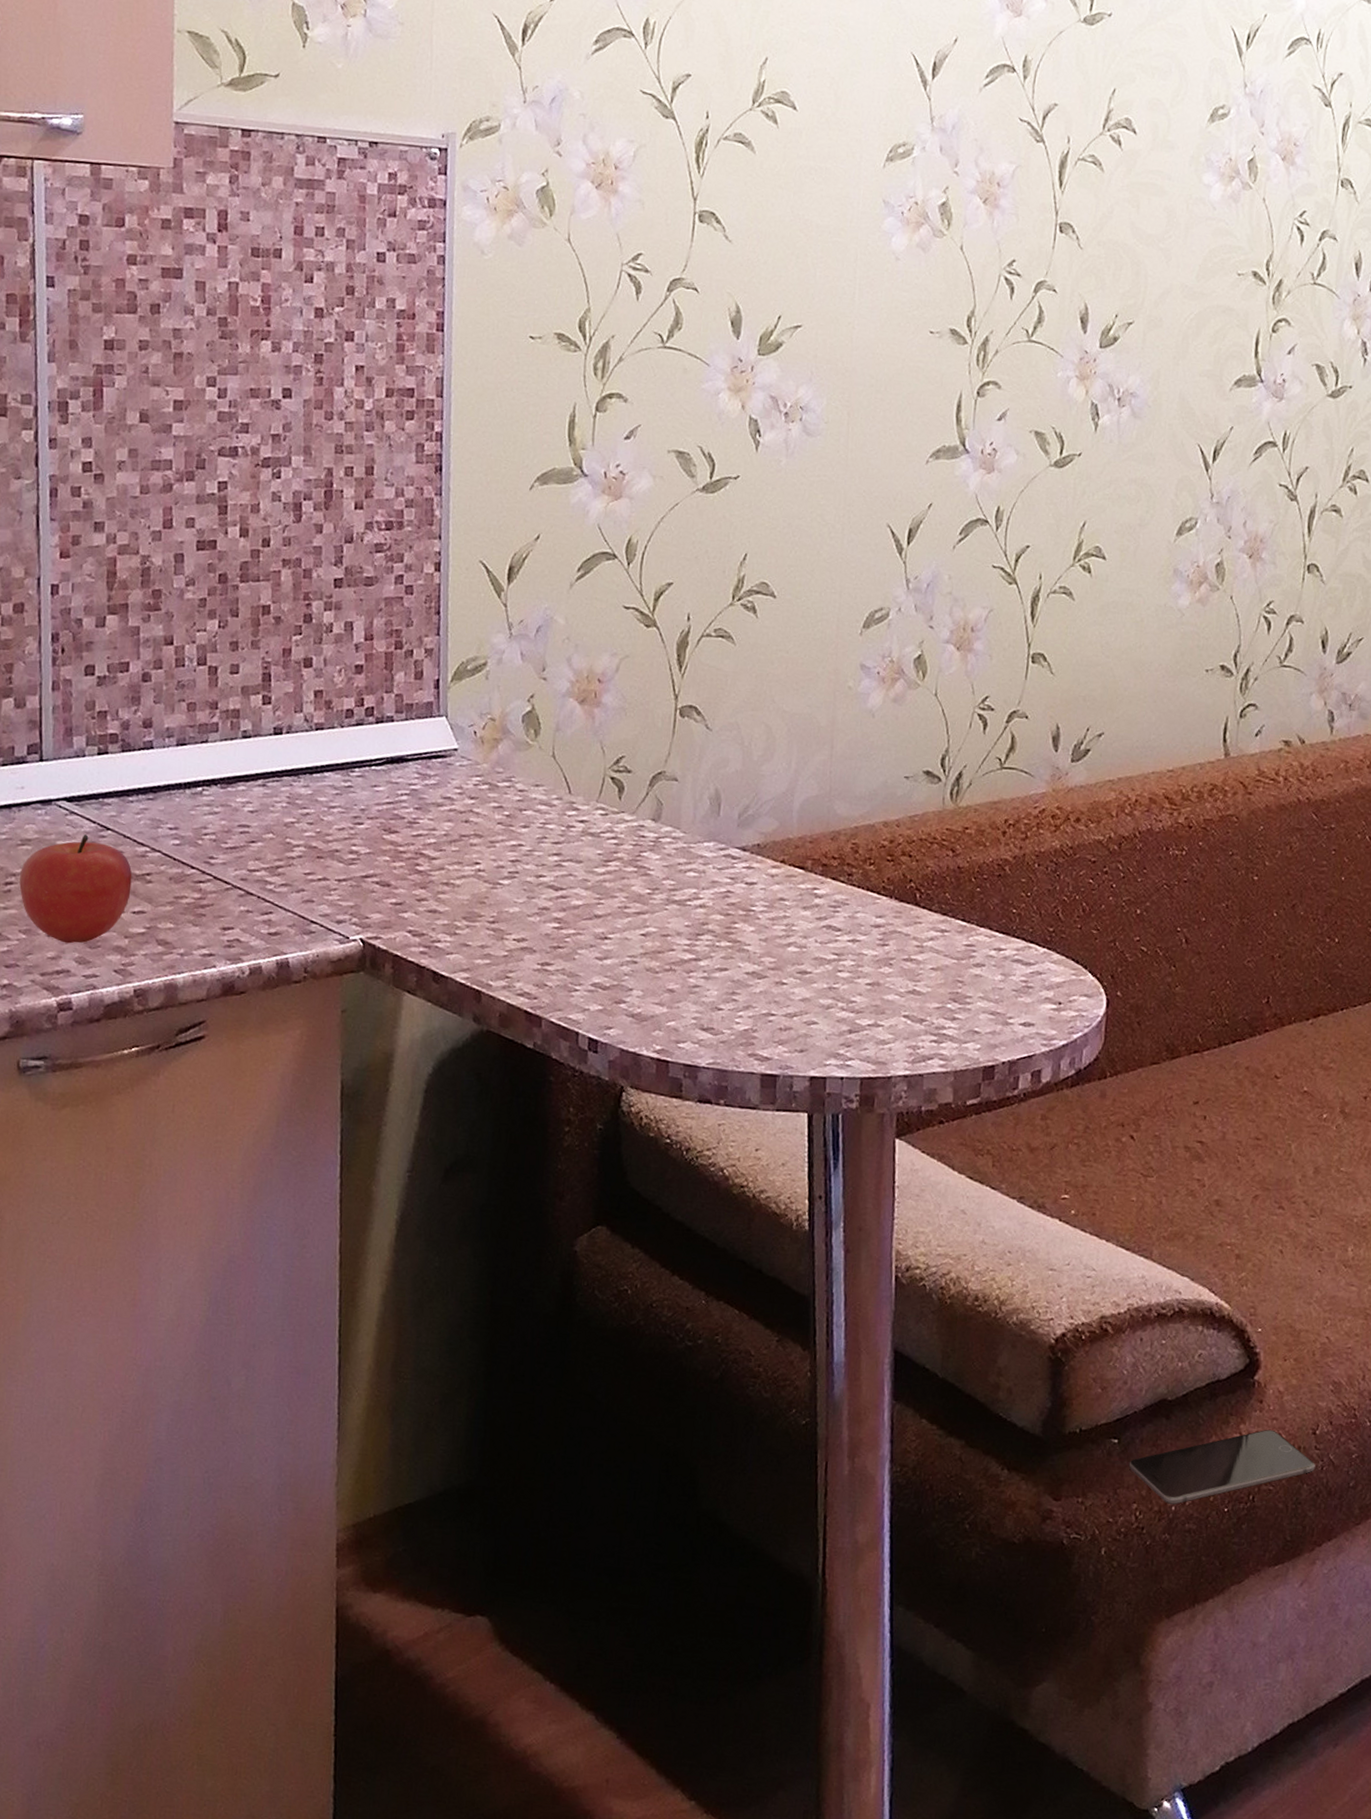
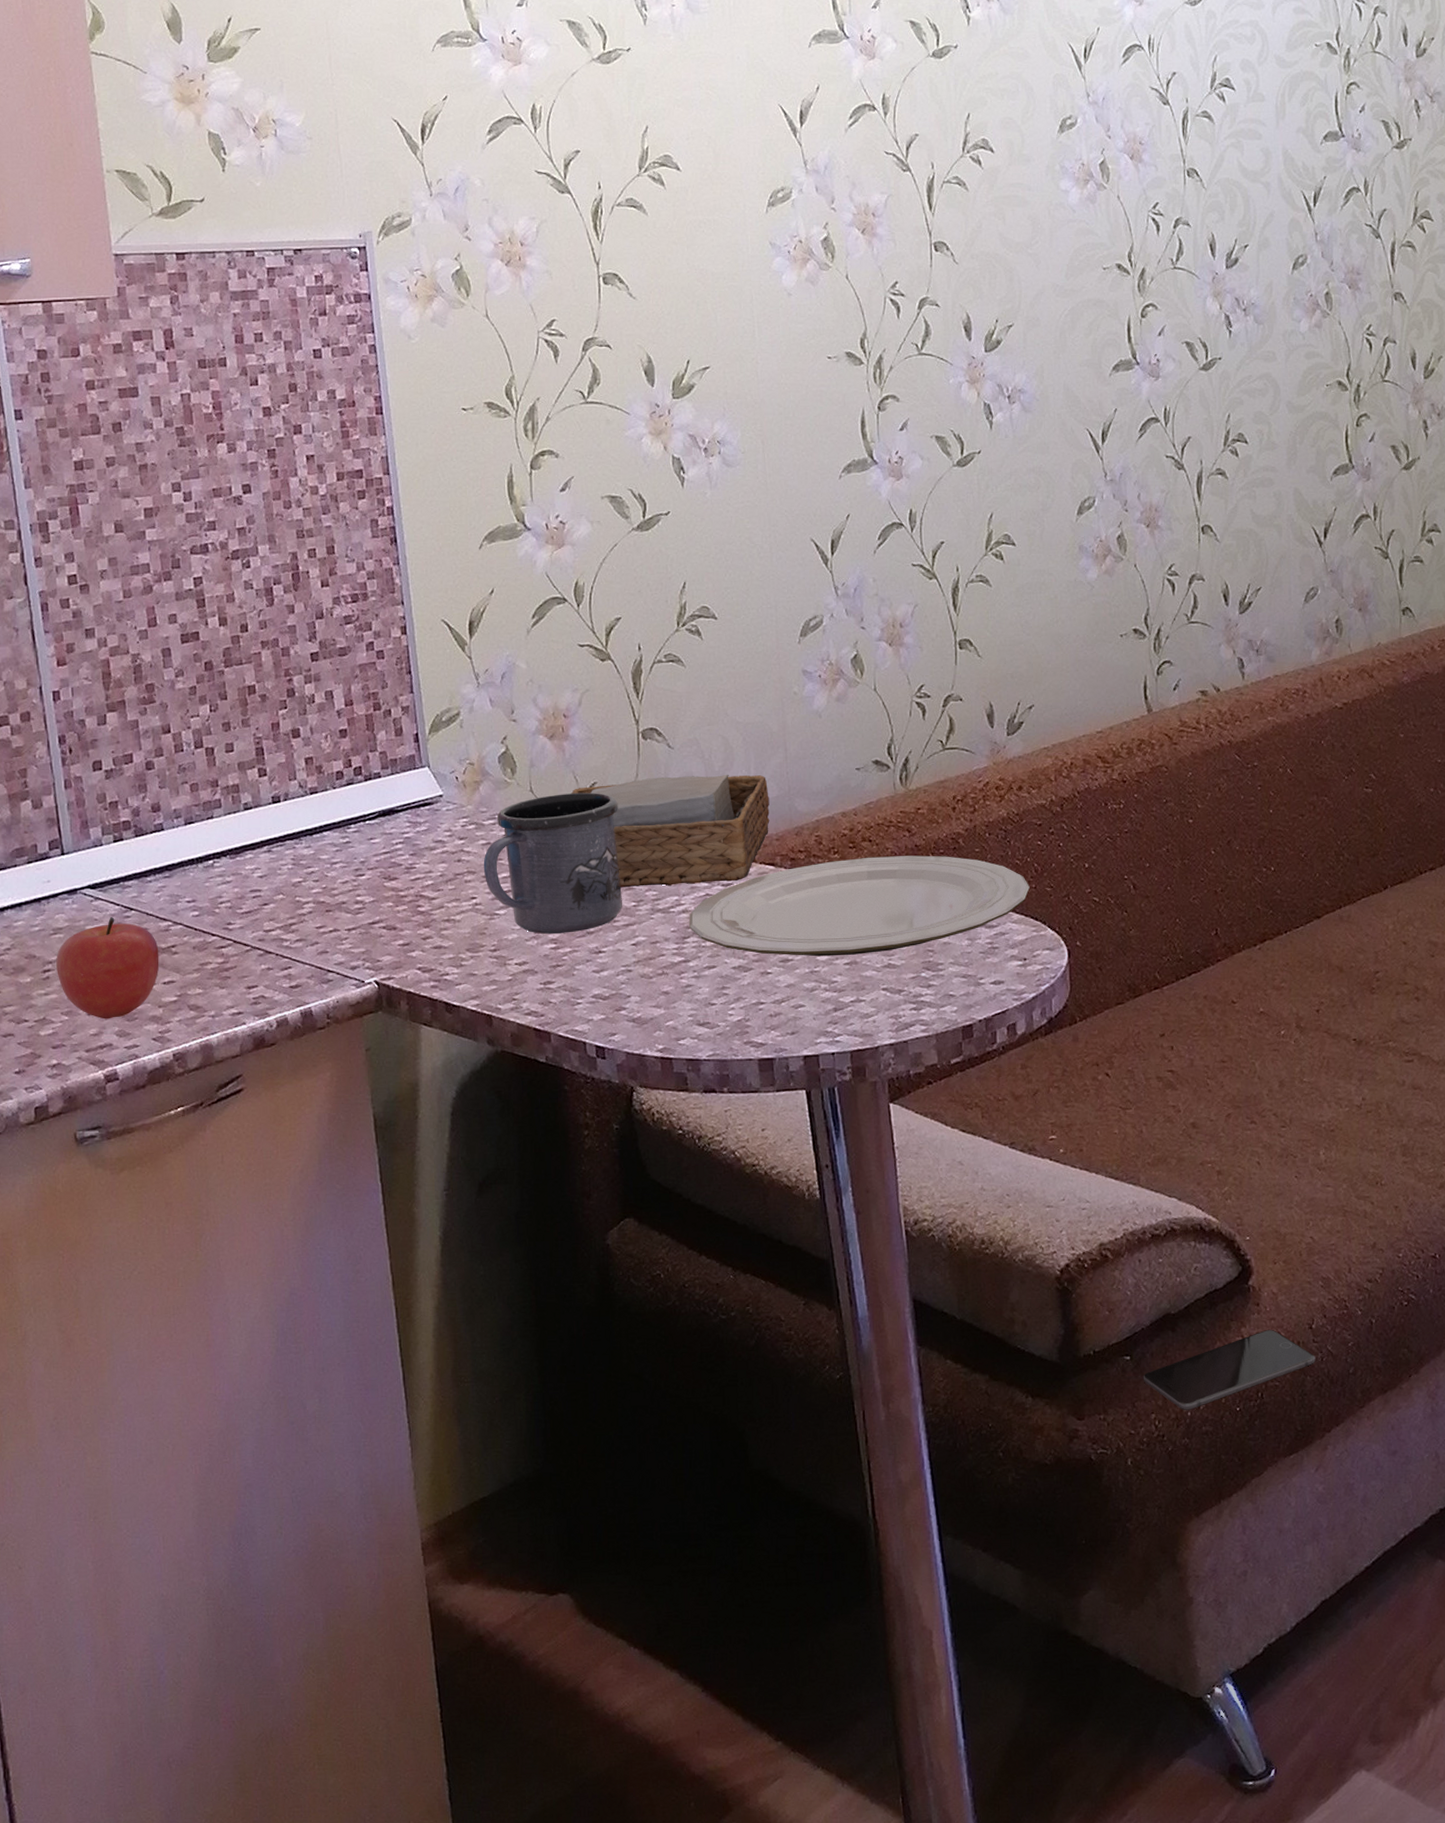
mug: none [491,763,645,914] -> present [483,792,623,934]
napkin holder: none [596,758,808,881] -> present [571,774,770,888]
plate: none [705,872,1075,976] -> present [689,855,1030,957]

